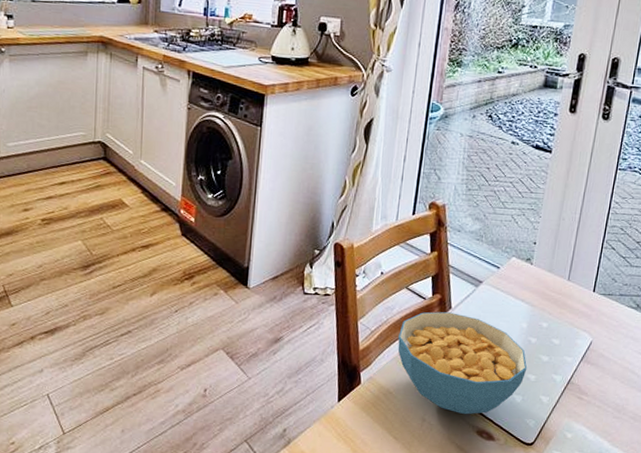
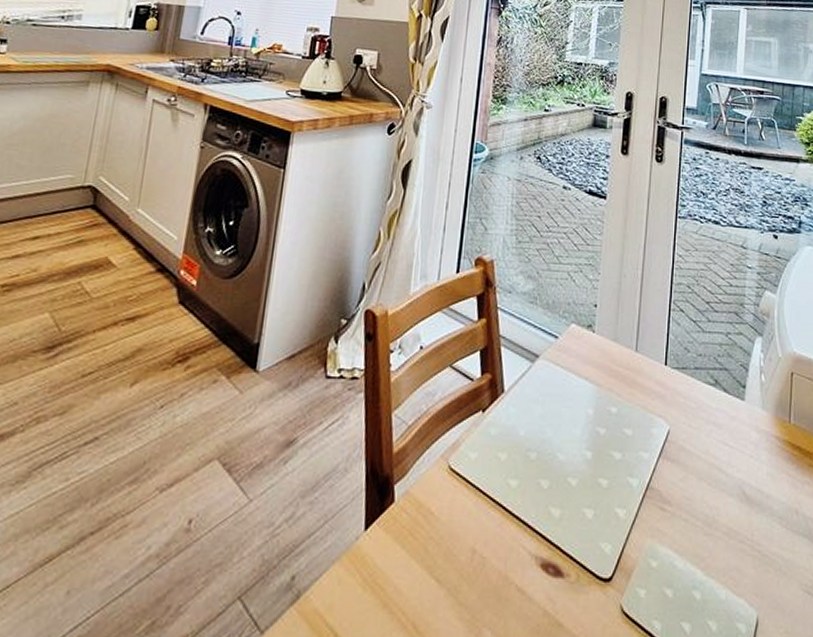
cereal bowl: present [397,312,528,415] -> none [440,397,598,541]

